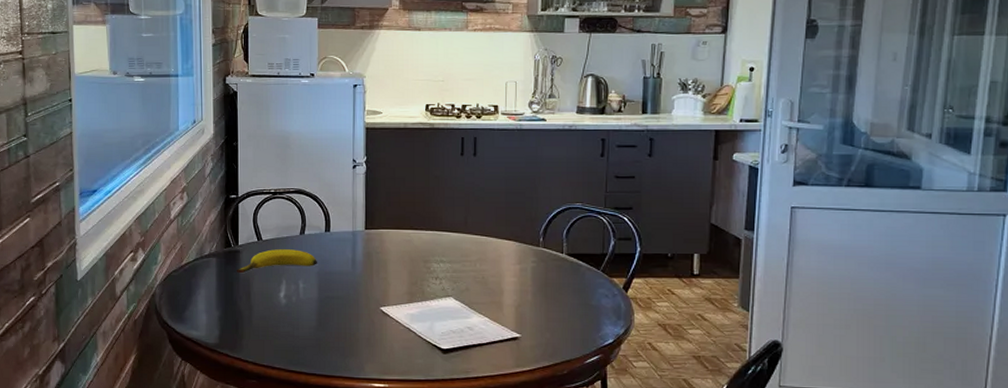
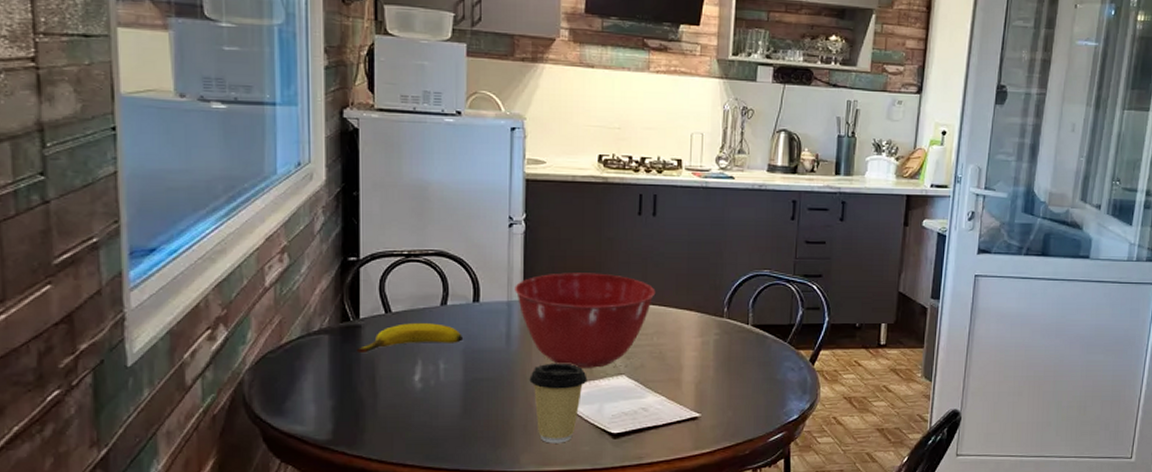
mixing bowl: none [358,207,478,290] -> present [515,272,656,368]
coffee cup: none [371,285,420,356] -> present [529,363,588,444]

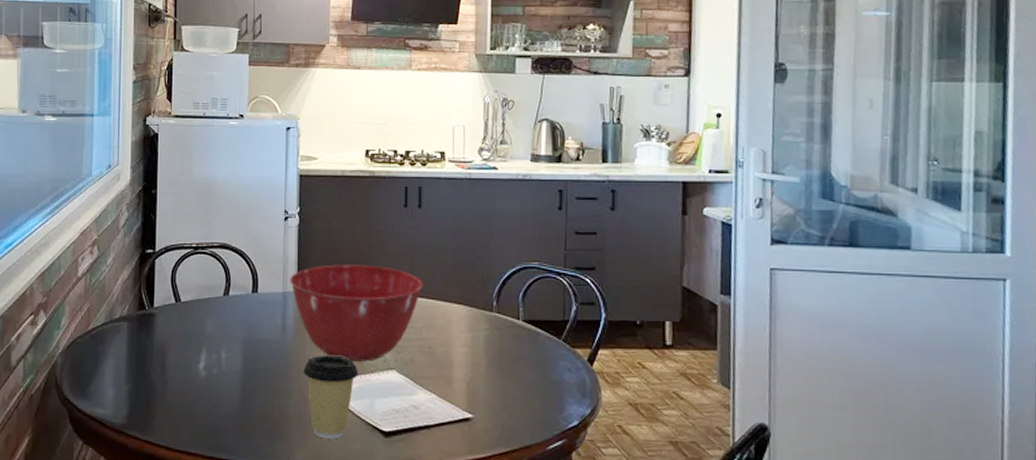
banana: present [355,323,464,354] -> none [149,312,244,341]

